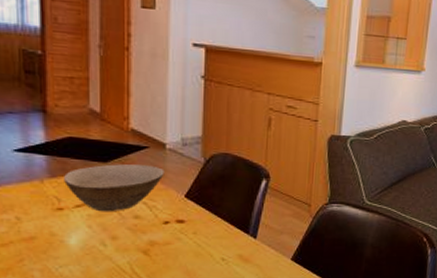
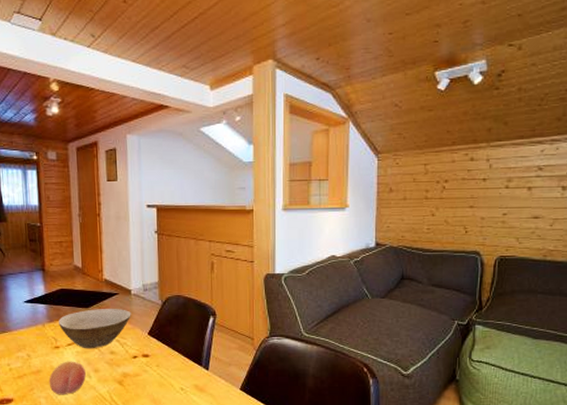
fruit: none [46,226,99,267] -> present [48,361,86,395]

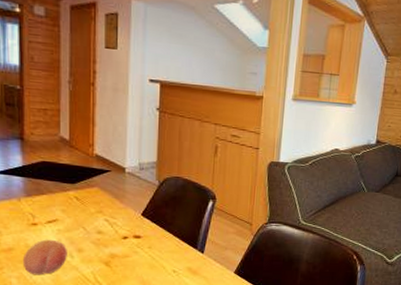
bowl: present [59,309,131,349] -> none [38,185,124,228]

